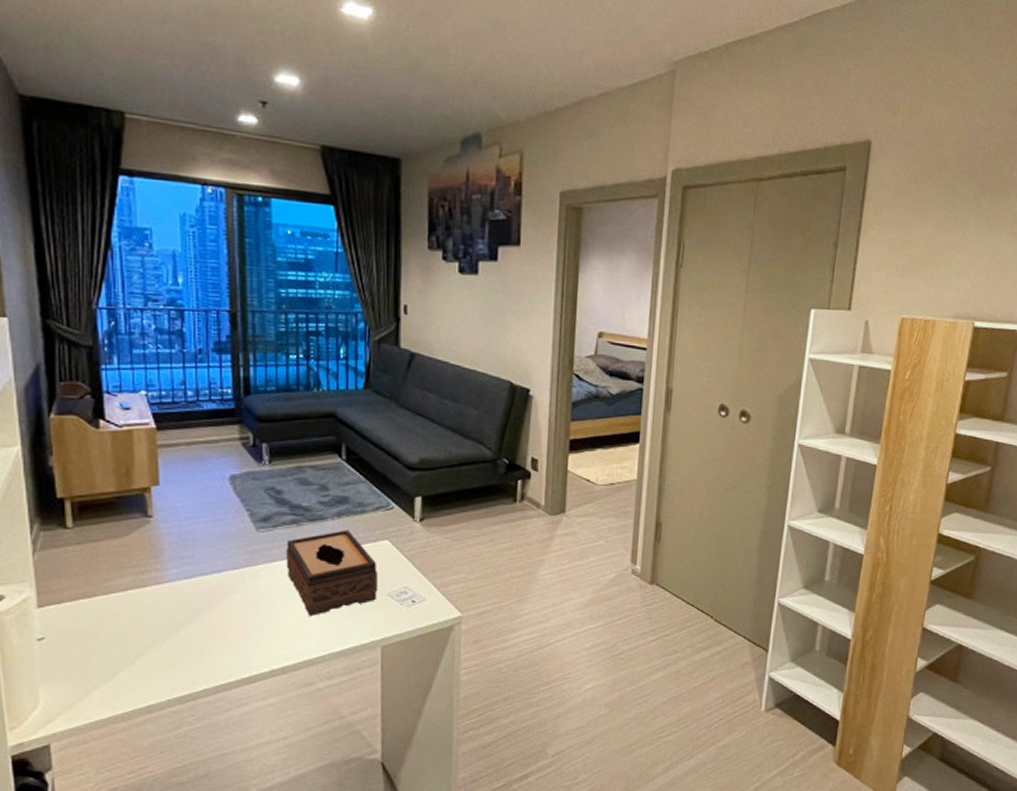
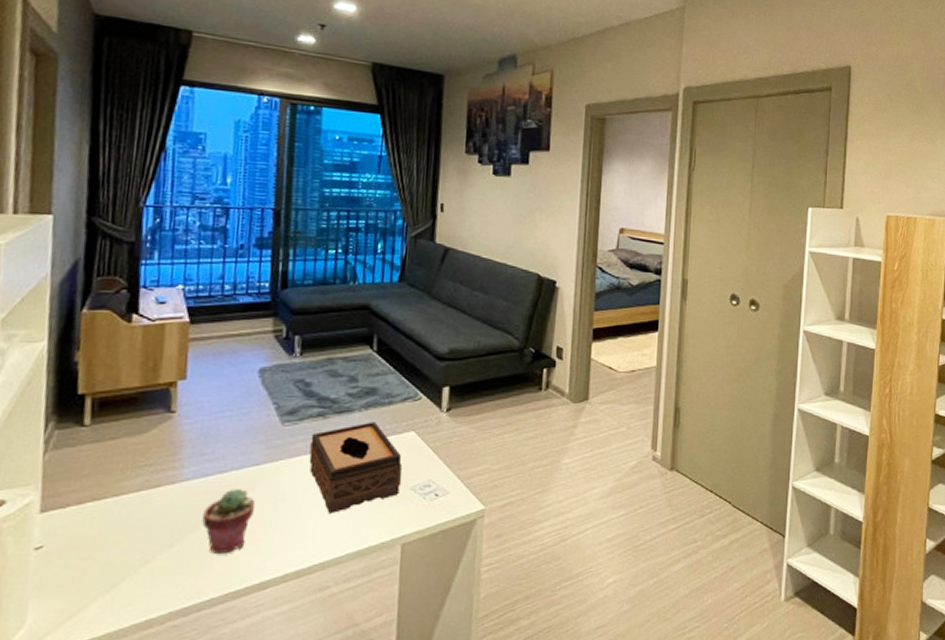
potted succulent: none [189,591,237,651] -> present [202,489,255,555]

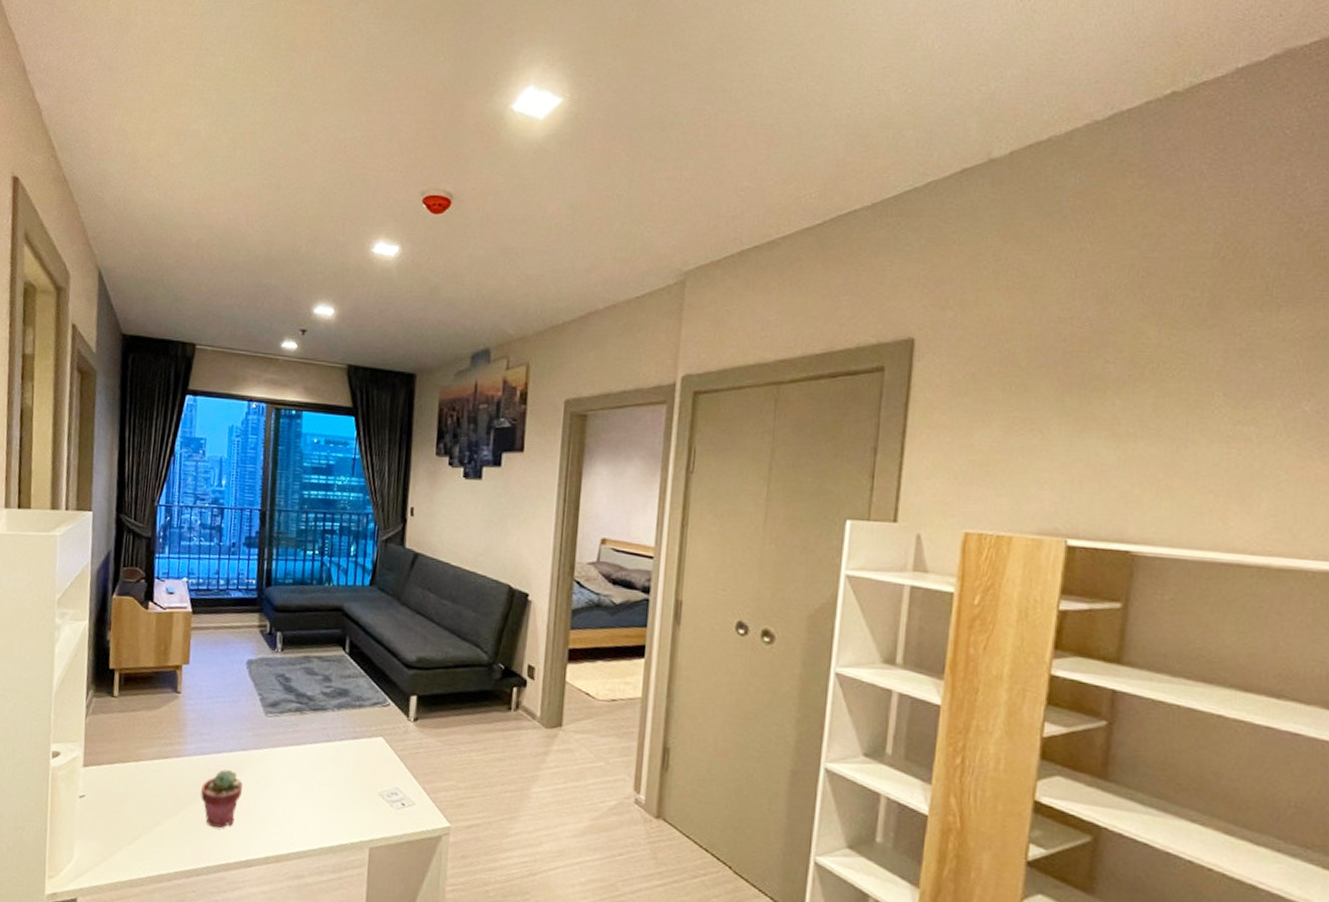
tissue box: present [309,421,402,513] -> none [288,722,371,807]

